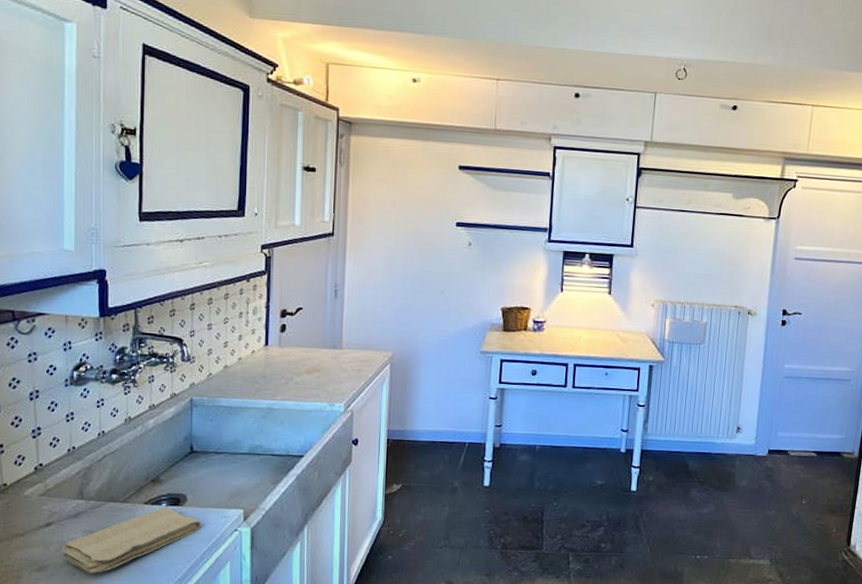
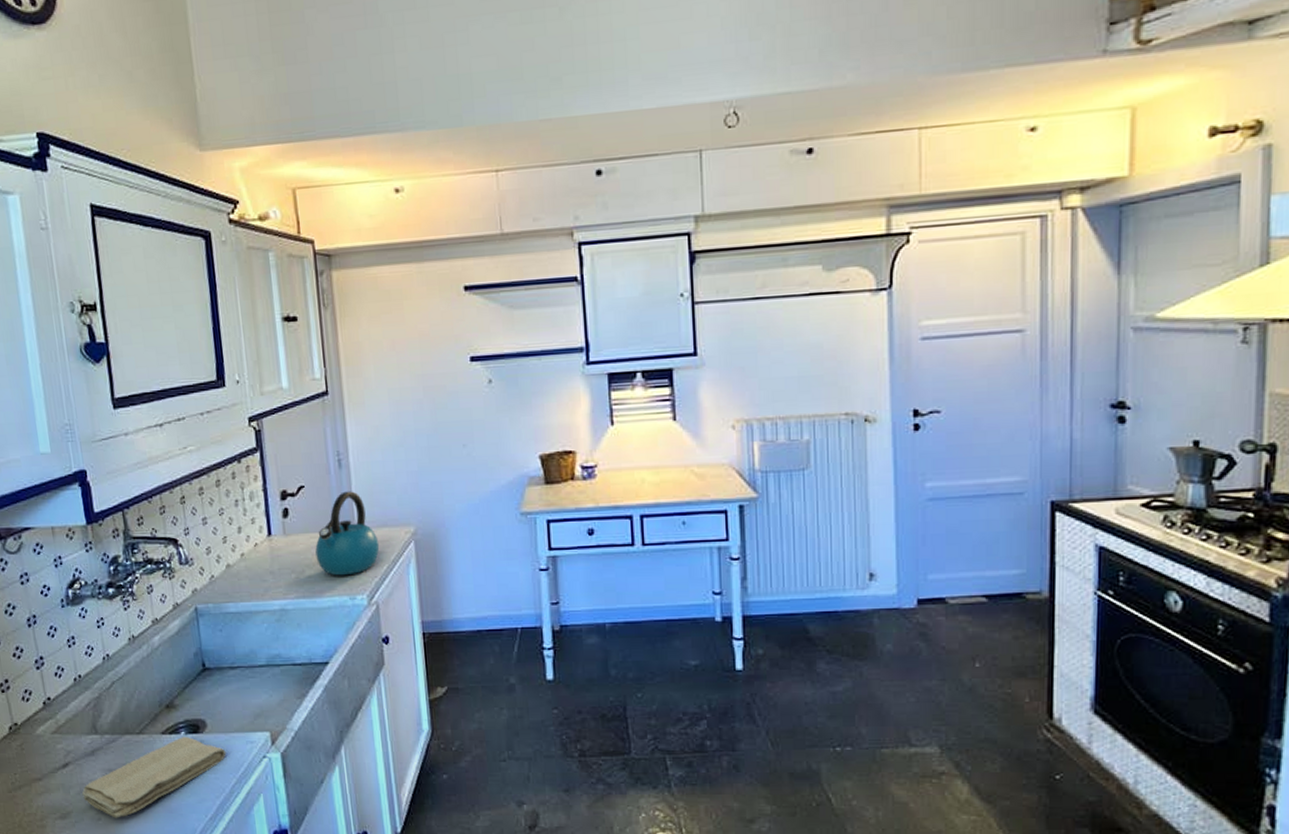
kettle: none [305,317,361,386] -> present [315,491,380,576]

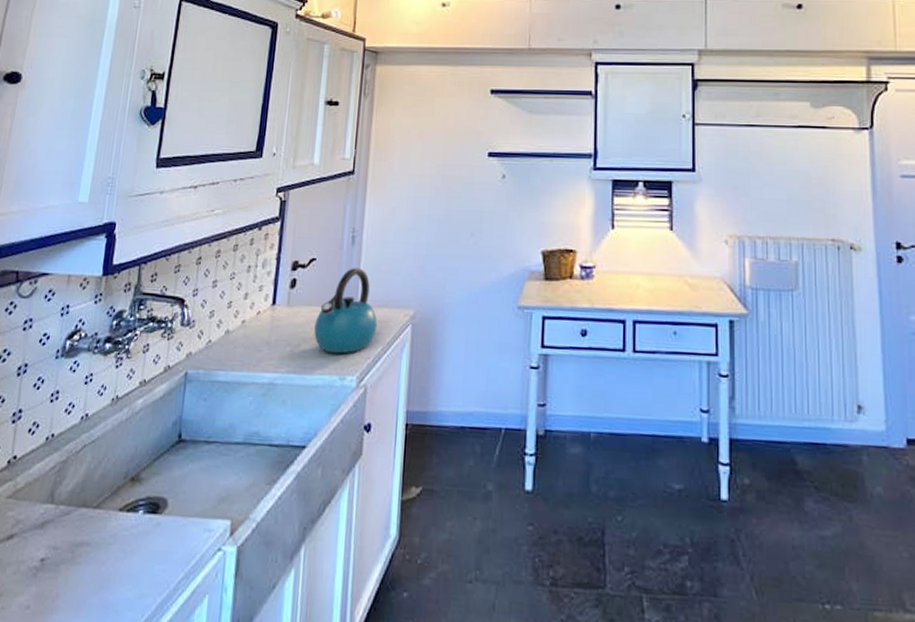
washcloth: present [82,736,227,818] -> none [17,515,181,608]

